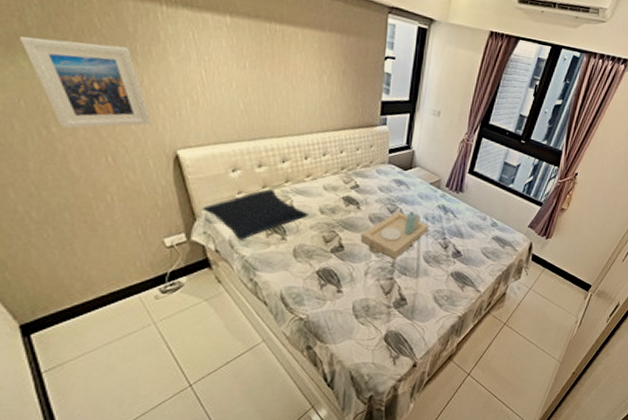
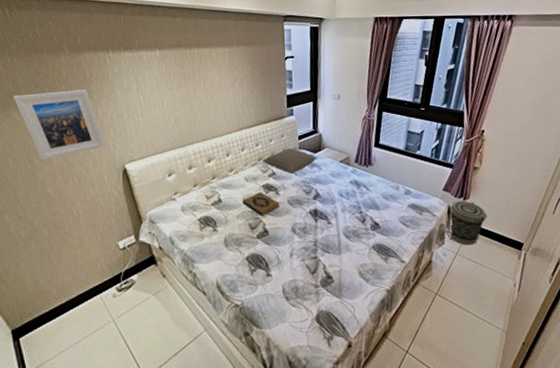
pillow: present [202,189,309,240] -> none [146,187,234,236]
hardback book: none [318,204,360,230] -> present [242,192,280,216]
pillow: none [346,161,407,189] -> present [263,148,317,174]
serving tray: present [360,211,429,260] -> none [282,190,345,239]
basket: none [525,239,564,282] -> present [448,201,487,246]

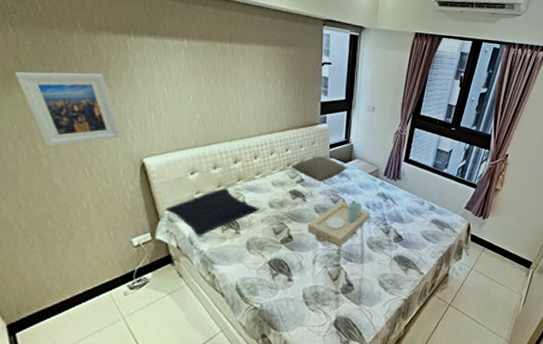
pillow: none [146,187,234,236] -> present [165,188,259,236]
hardback book: present [242,192,280,216] -> none [268,198,306,221]
serving tray: none [282,190,345,239] -> present [307,201,370,247]
basket: present [448,201,487,246] -> none [466,220,503,261]

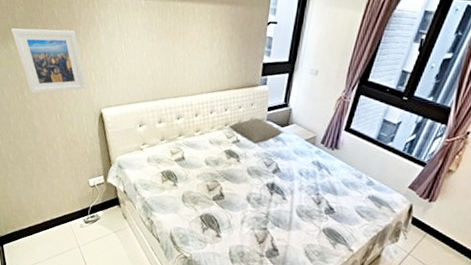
pillow: present [165,188,259,236] -> none [116,142,196,184]
serving tray: present [307,201,370,247] -> none [238,165,303,211]

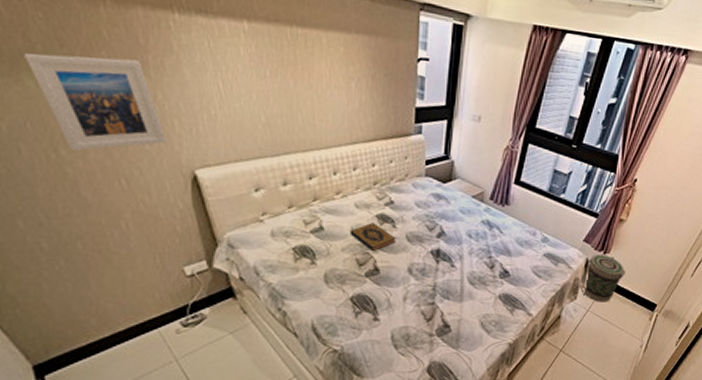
hardback book: none [204,157,239,180] -> present [350,223,396,251]
pillow: present [229,118,283,144] -> none [379,174,446,205]
basket: none [404,201,451,249] -> present [582,255,625,302]

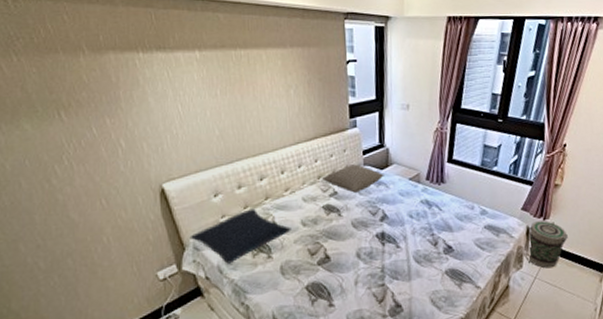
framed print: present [23,53,166,151] -> none [22,96,137,180]
pillow: none [224,209,340,266] -> present [189,208,291,264]
hardback book: present [350,223,396,251] -> none [300,214,343,240]
pillow: none [379,174,446,205] -> present [322,164,384,193]

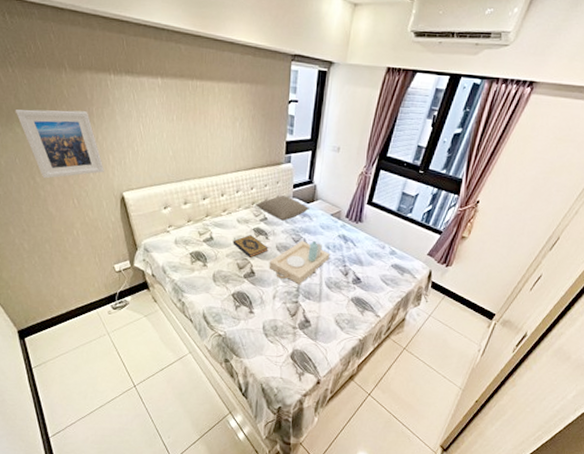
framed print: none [22,96,137,180] -> present [15,109,104,179]
pillow: present [189,208,291,264] -> none [142,223,225,266]
hardback book: none [300,214,343,240] -> present [233,235,269,257]
serving tray: none [345,211,415,264] -> present [269,240,330,285]
basket: present [527,221,568,269] -> none [425,267,466,310]

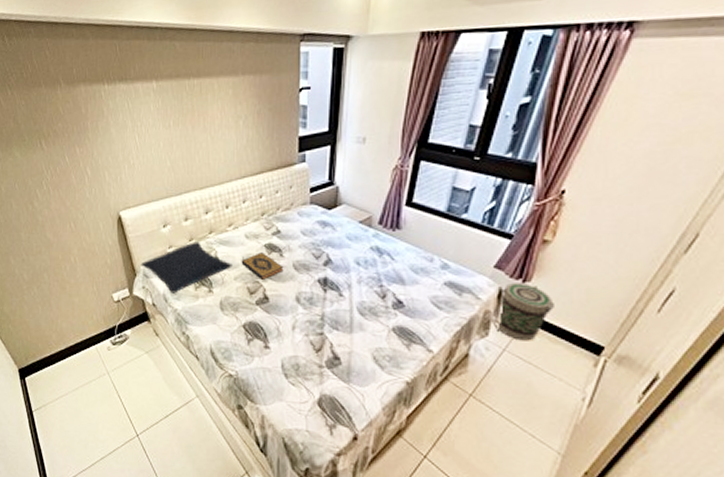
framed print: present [15,109,104,179] -> none [14,127,100,203]
pillow: none [142,223,225,266] -> present [140,242,232,294]
pillow: present [256,195,309,221] -> none [266,202,331,233]
serving tray: present [269,240,330,285] -> none [285,256,361,312]
basket: none [425,267,466,310] -> present [495,283,554,341]

